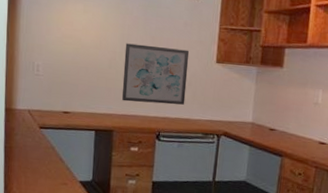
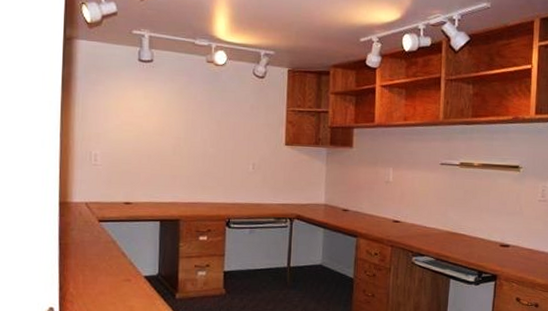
wall art: present [121,43,190,105] -> none [187,128,257,190]

